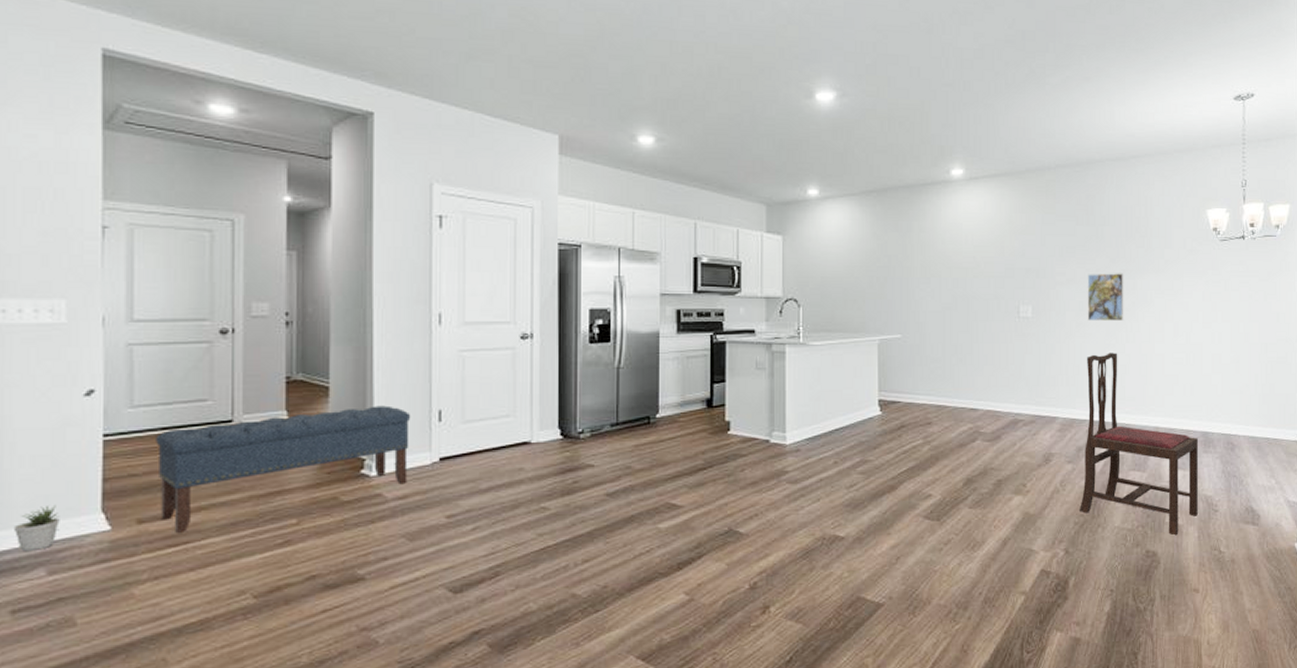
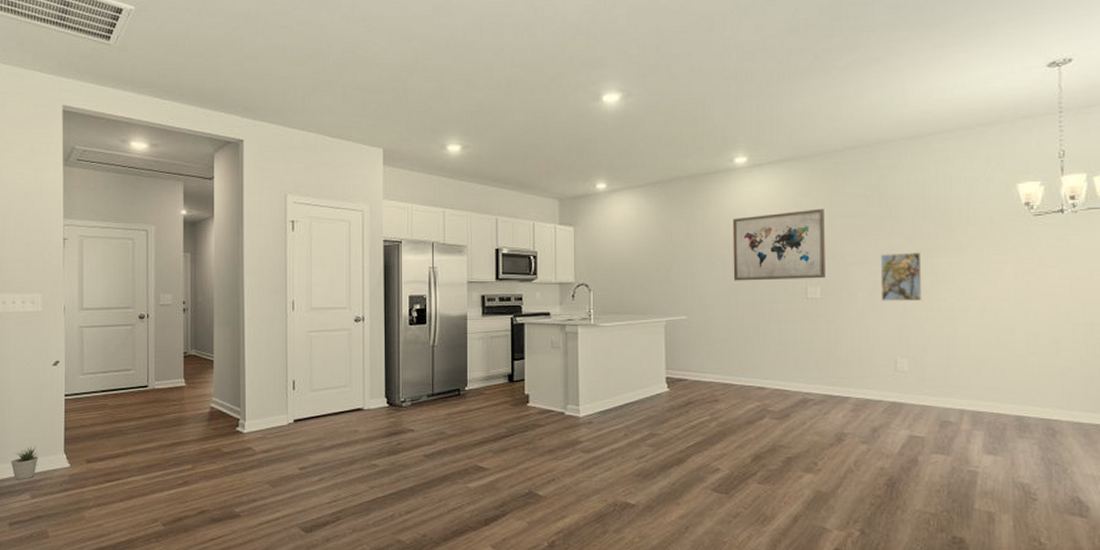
bench: present [156,405,411,533] -> none [98,376,273,471]
wall art: none [948,226,1037,299] -> present [732,208,825,281]
dining chair: present [1080,353,1198,536] -> none [876,333,1013,523]

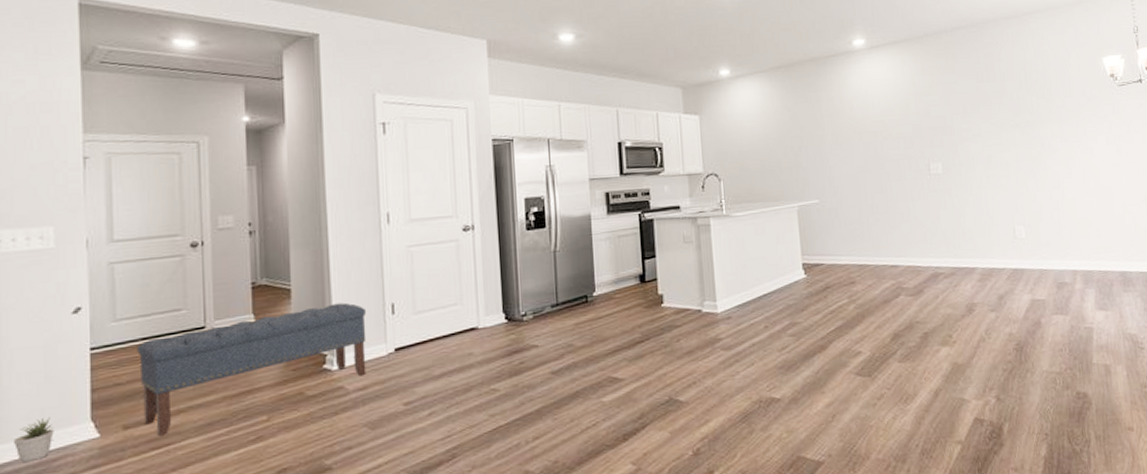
bench: none [98,376,273,471] -> present [137,302,367,436]
wall art: present [732,208,825,281] -> none [855,87,945,162]
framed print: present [880,252,923,301] -> none [992,124,1032,173]

